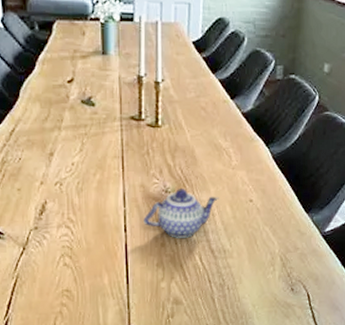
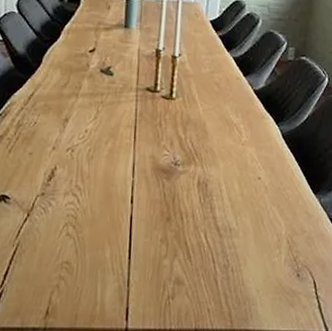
teapot: present [143,189,219,238] -> none [151,162,228,213]

